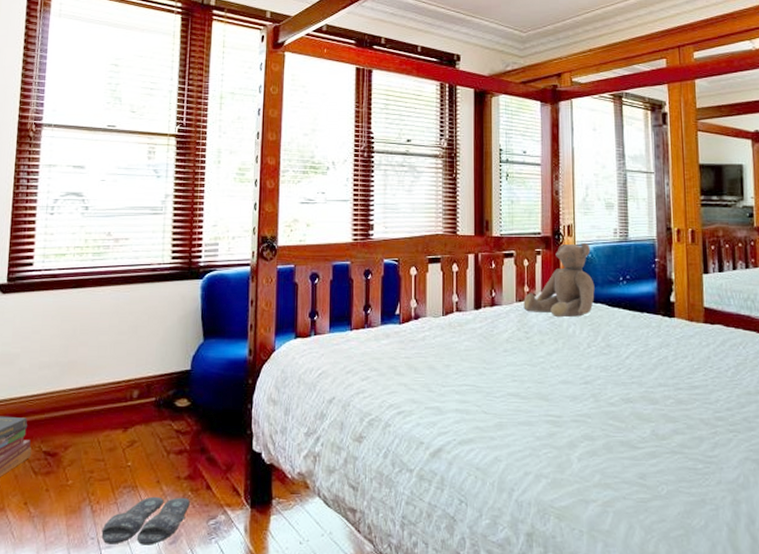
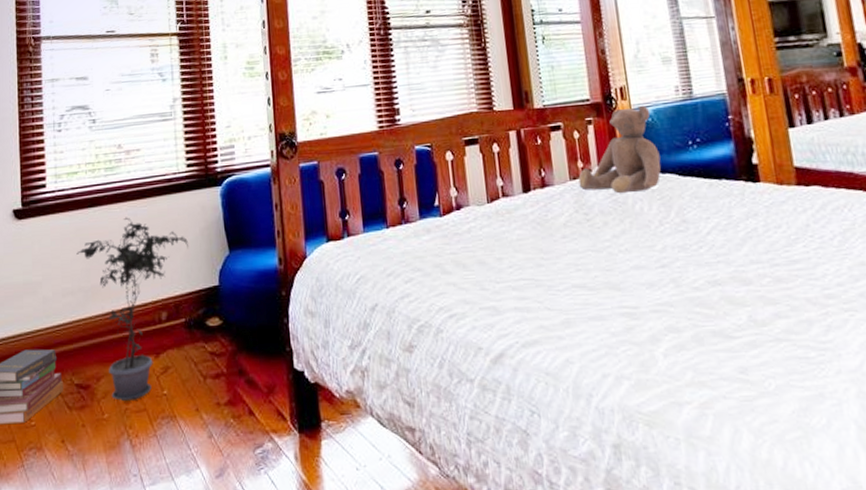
potted plant: none [57,300,167,471] -> present [76,217,189,402]
slippers: present [101,496,190,545] -> none [144,425,233,481]

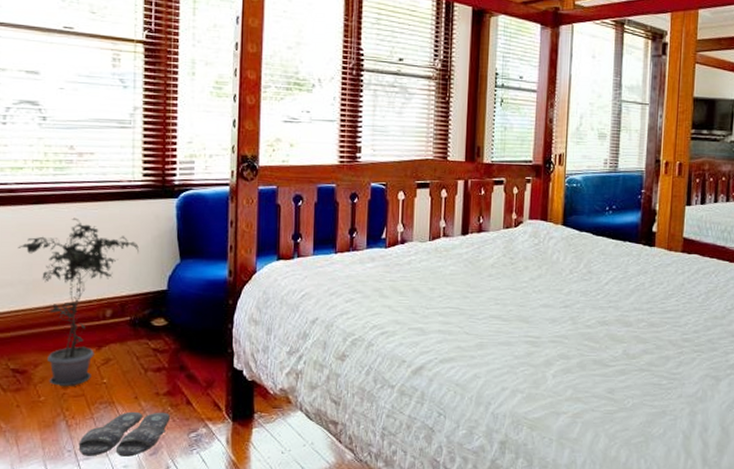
slippers: none [144,425,233,481] -> present [78,411,170,457]
teddy bear: present [578,105,661,194] -> none [510,171,581,245]

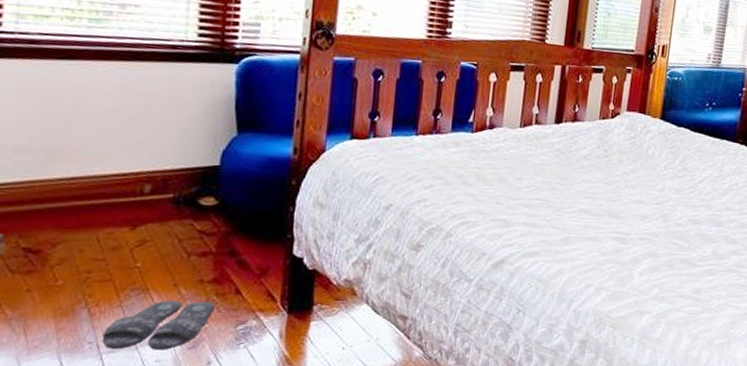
potted plant: present [18,217,140,387] -> none [38,78,189,271]

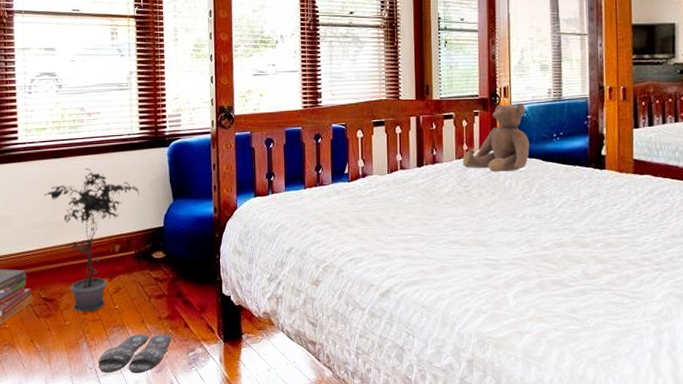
potted plant: none [38,78,189,271] -> present [44,168,140,313]
teddy bear: none [606,64,683,139] -> present [462,102,530,173]

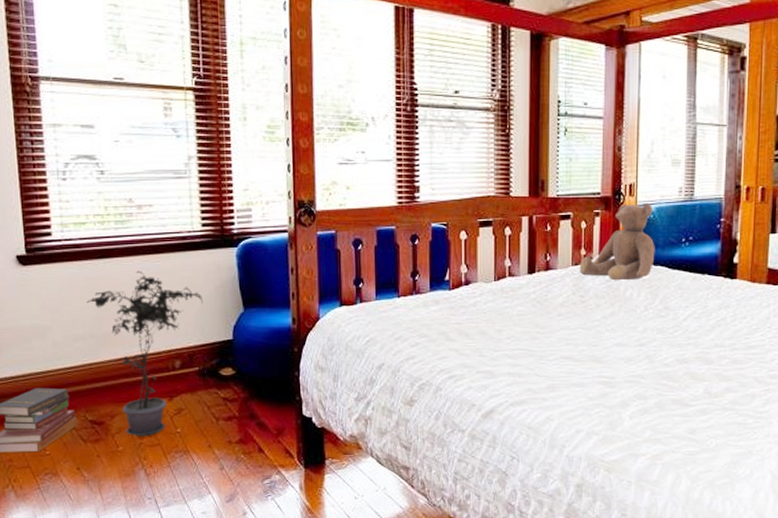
slippers: present [98,333,171,373] -> none [158,459,243,503]

